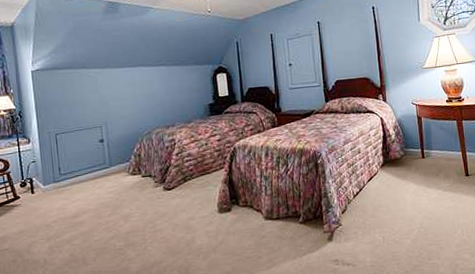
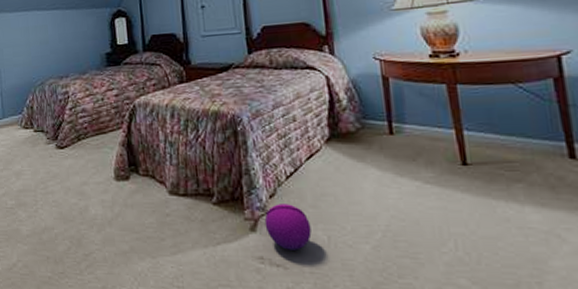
ball: none [338,216,372,252] -> present [264,204,312,250]

